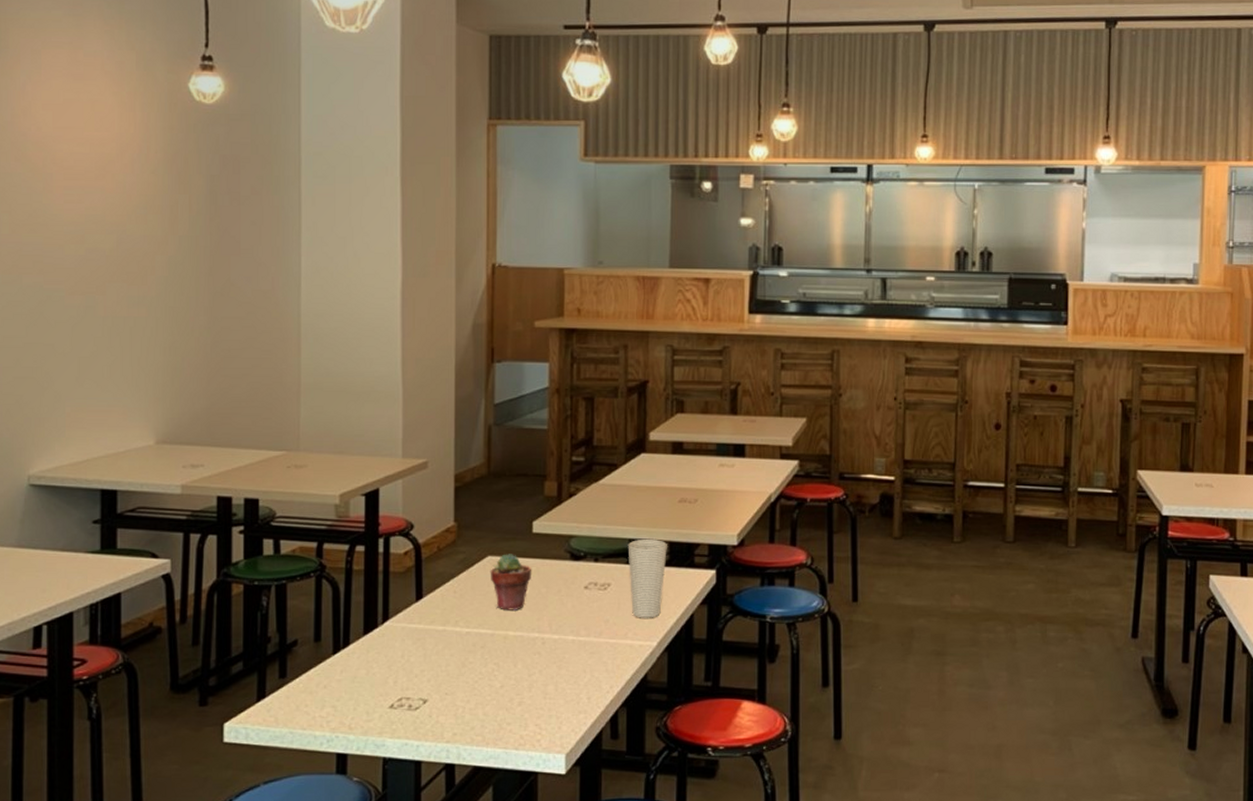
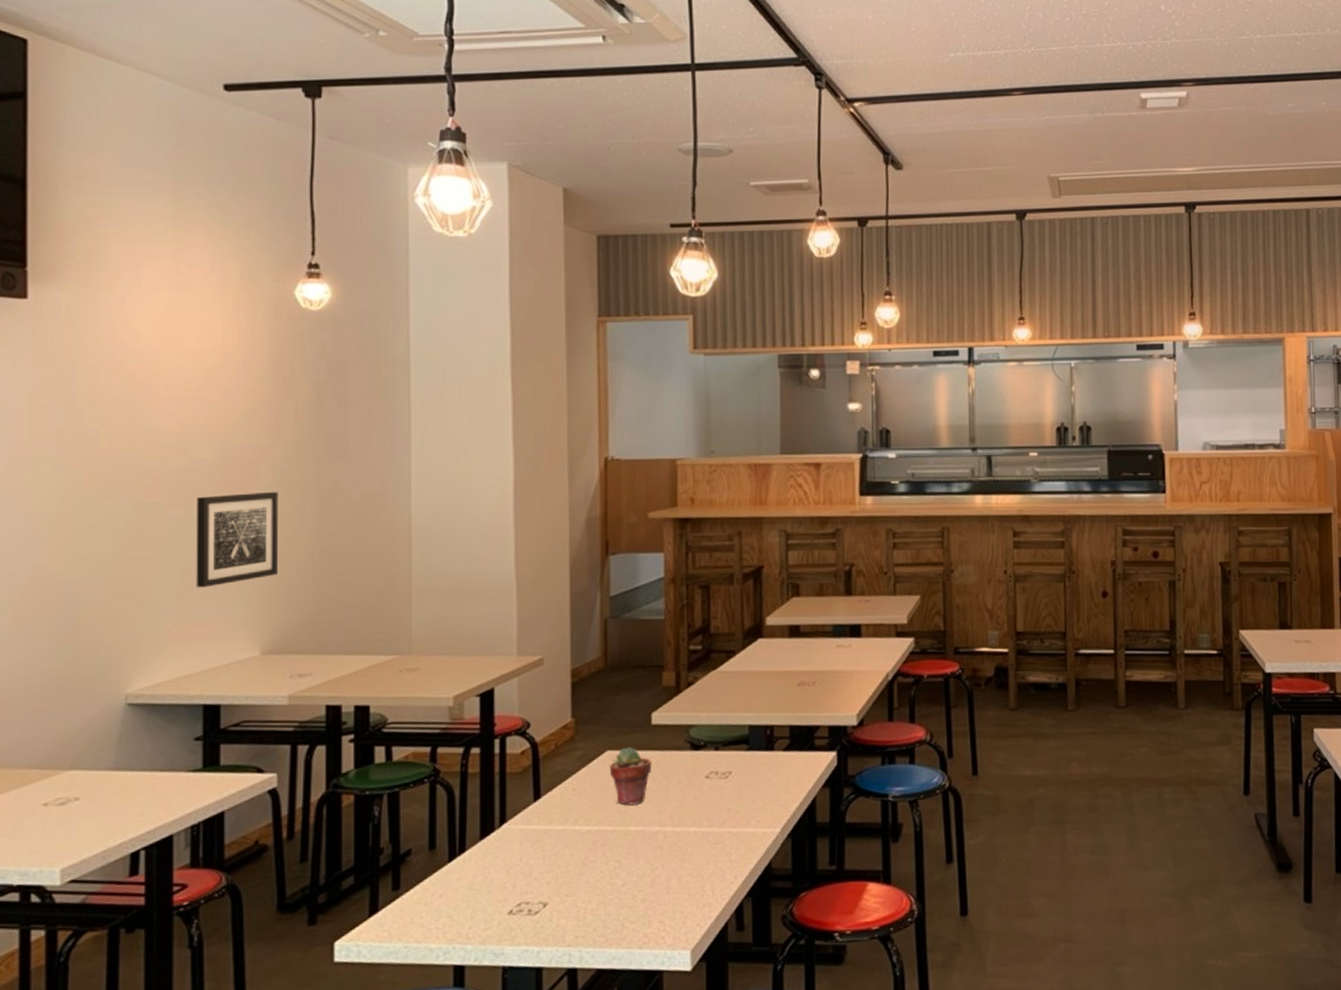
wall art: none [93,284,173,376] -> present [196,492,279,588]
cup: present [627,538,667,618] -> none [747,723,788,805]

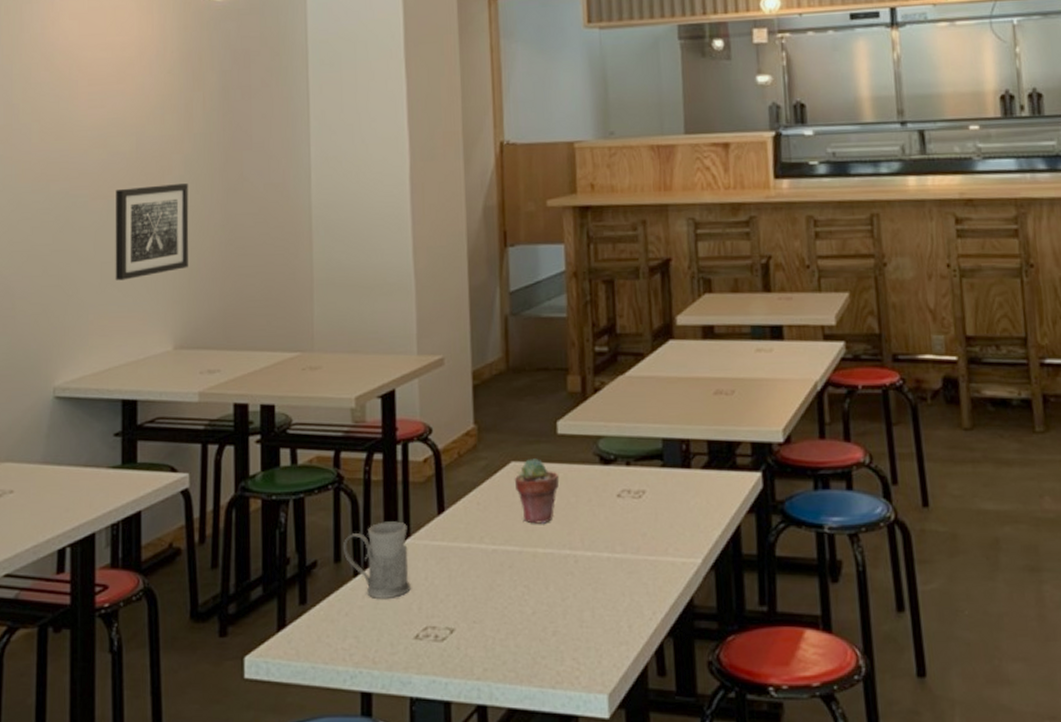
mug: none [438,809,506,880] -> present [342,521,411,598]

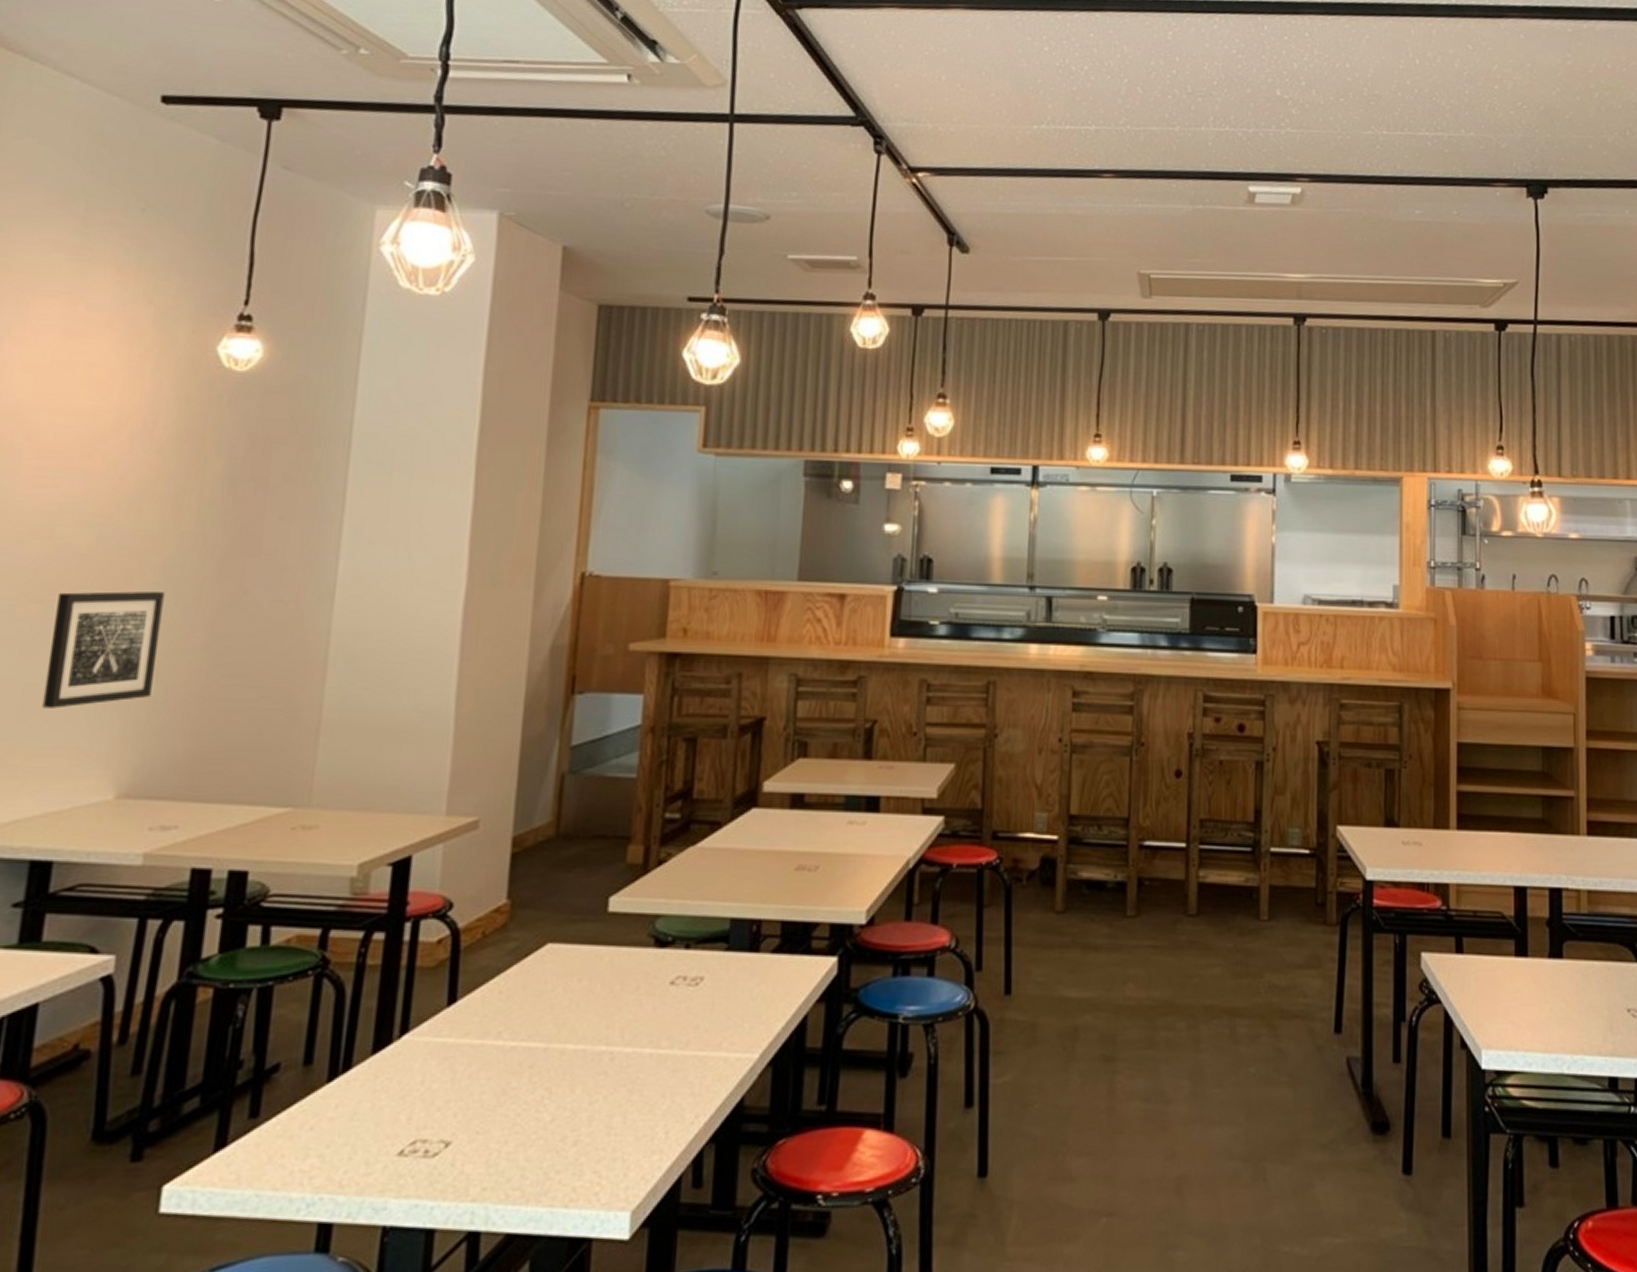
mug: present [342,521,411,598] -> none [317,1014,406,1108]
potted succulent: present [514,458,560,524] -> none [548,940,604,1016]

